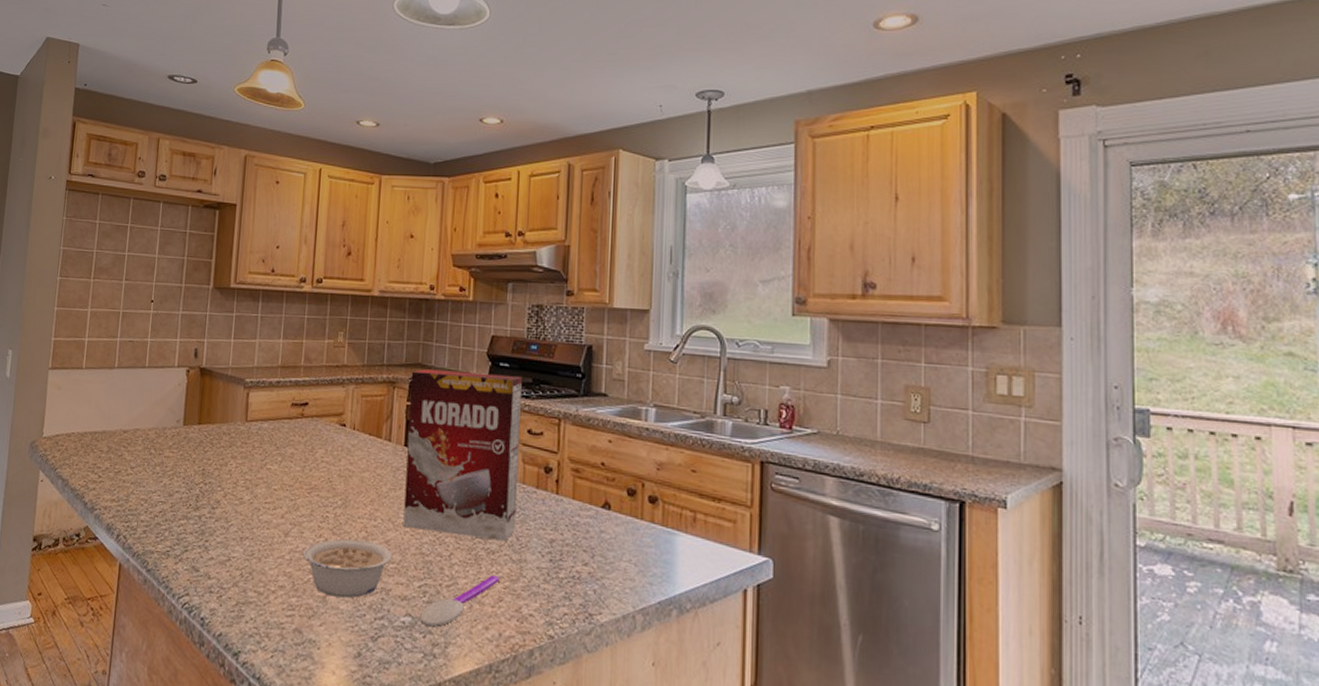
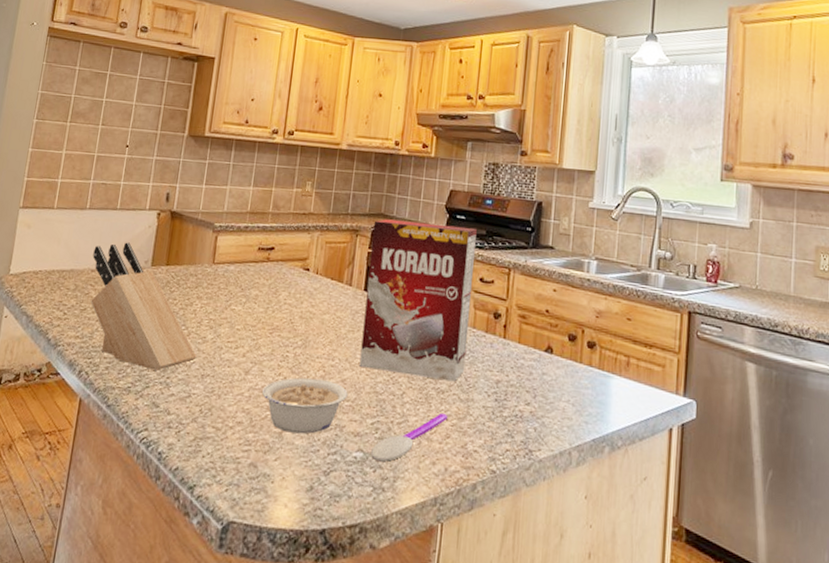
knife block: none [124,401,234,534] -> present [91,242,197,371]

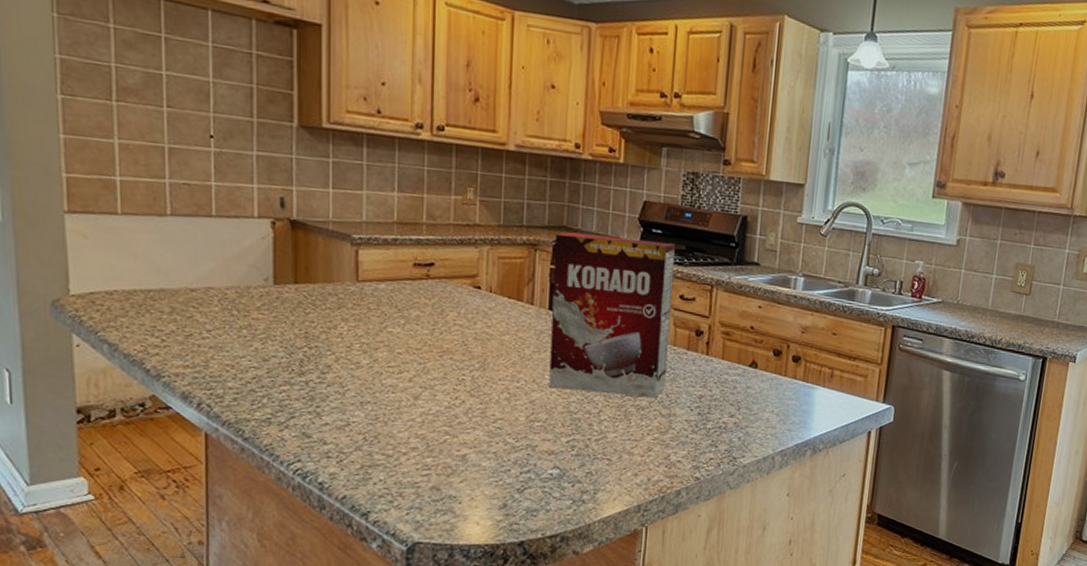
knife block: present [91,242,197,371] -> none [188,256,351,400]
legume: present [262,377,348,434] -> none [438,400,538,456]
spoon: present [371,413,448,461] -> none [568,429,649,476]

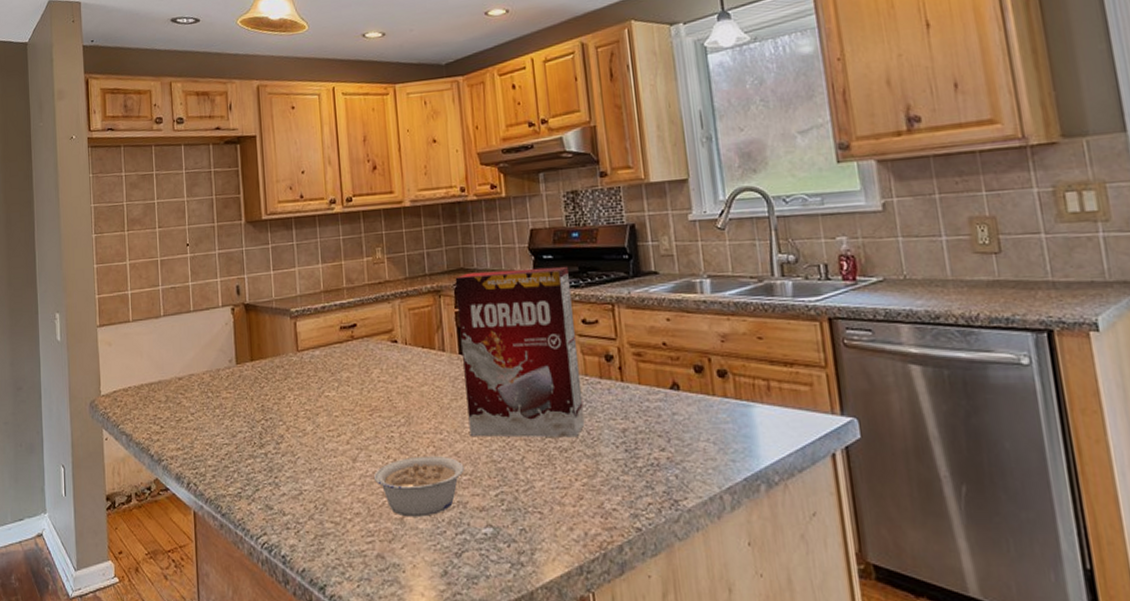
legume: none [438,400,538,456] -> present [374,455,464,517]

